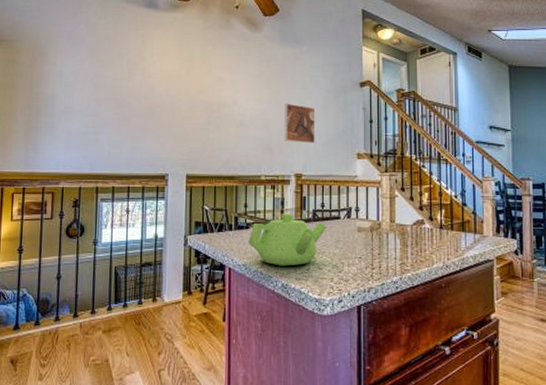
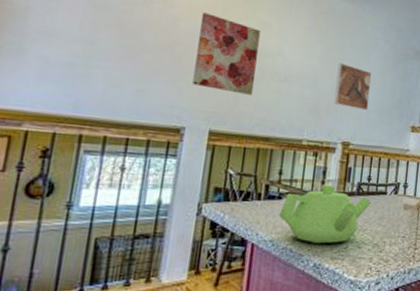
wall art: none [170,78,217,141] -> present [192,13,261,95]

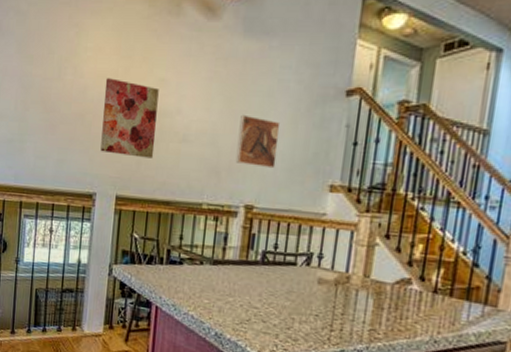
teapot: present [279,185,372,244] -> none [180,251,279,314]

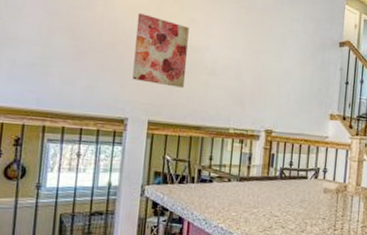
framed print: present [235,114,281,169] -> none [257,55,292,100]

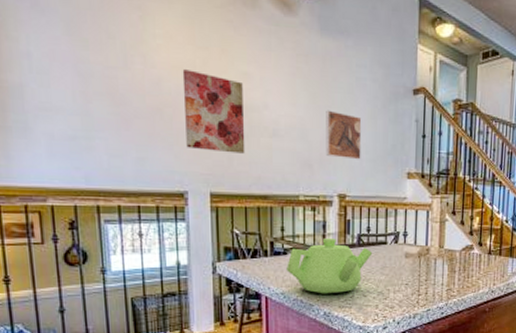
teapot: none [211,169,294,223] -> present [287,238,373,294]
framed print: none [257,55,292,100] -> present [325,110,362,160]

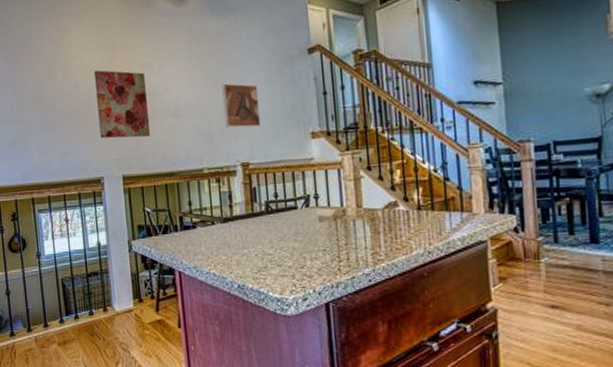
teapot: present [287,238,373,294] -> none [197,208,283,266]

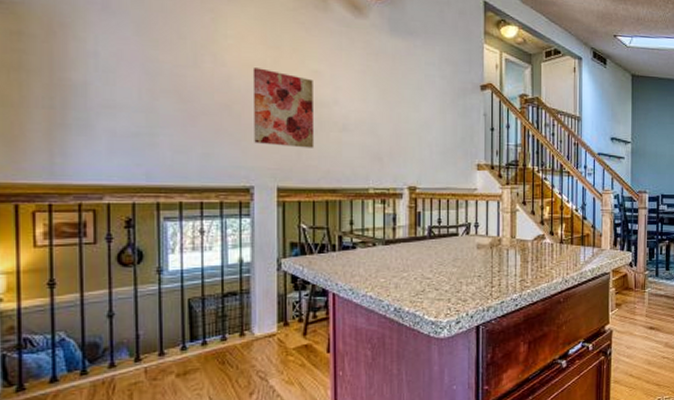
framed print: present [222,83,261,128] -> none [395,105,431,153]

